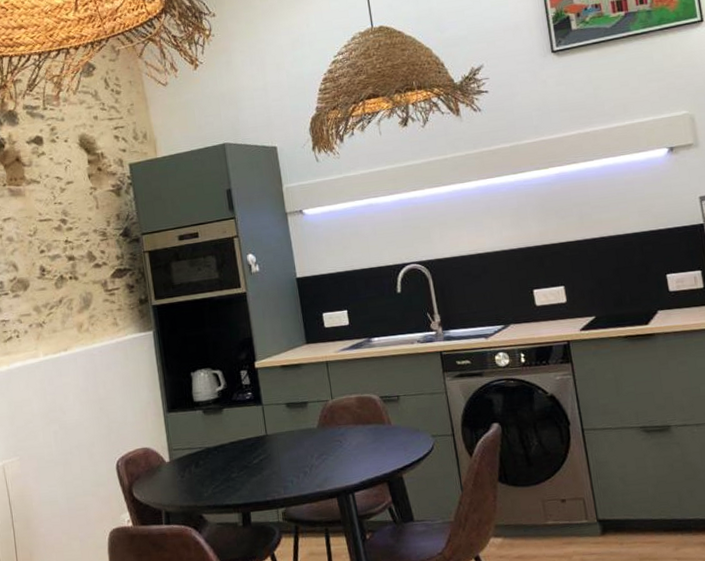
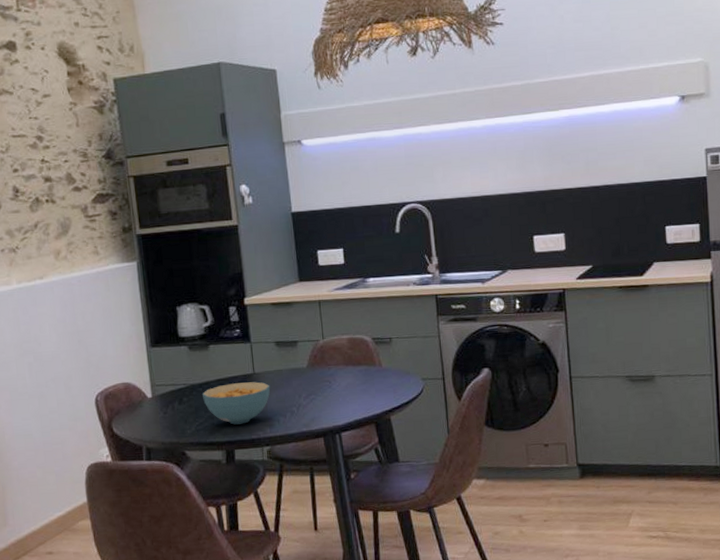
cereal bowl: none [218,443,283,487] -> present [202,382,271,425]

